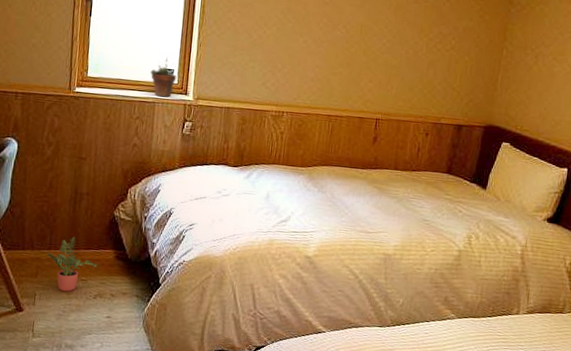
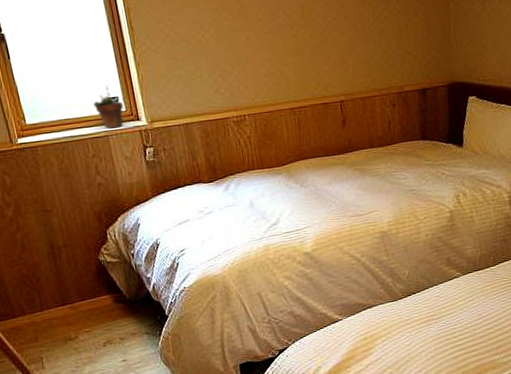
potted plant: present [47,236,97,292] -> none [41,291,97,348]

